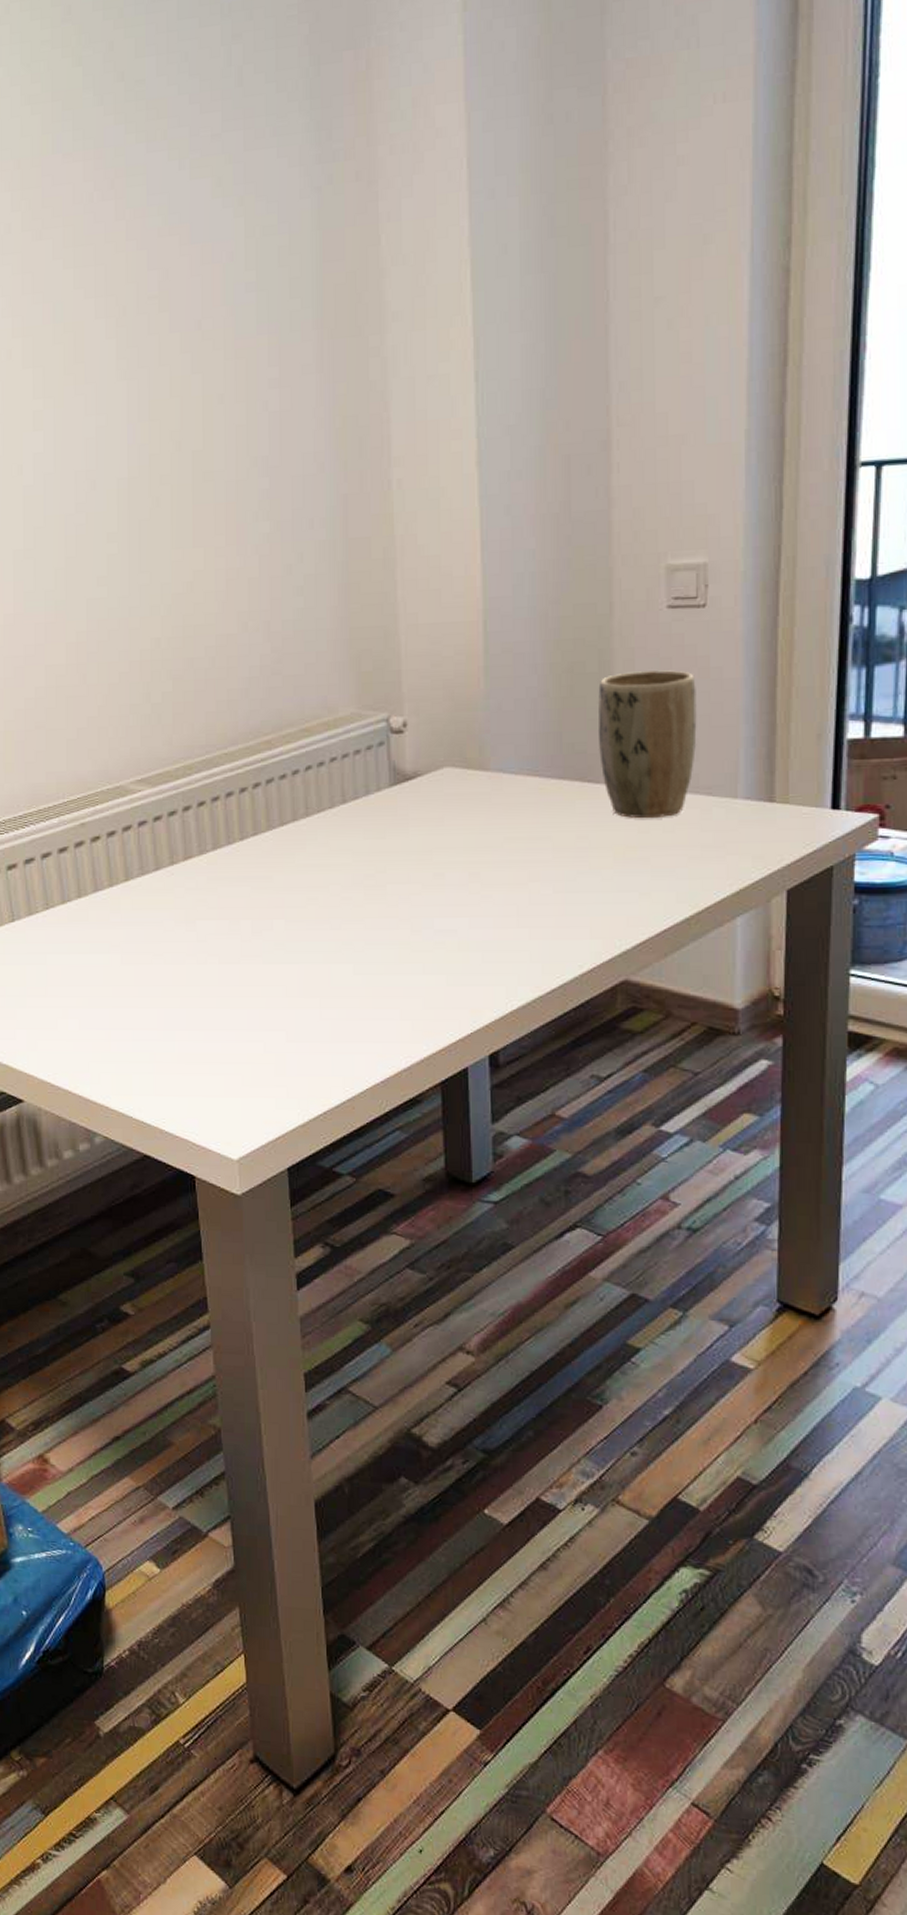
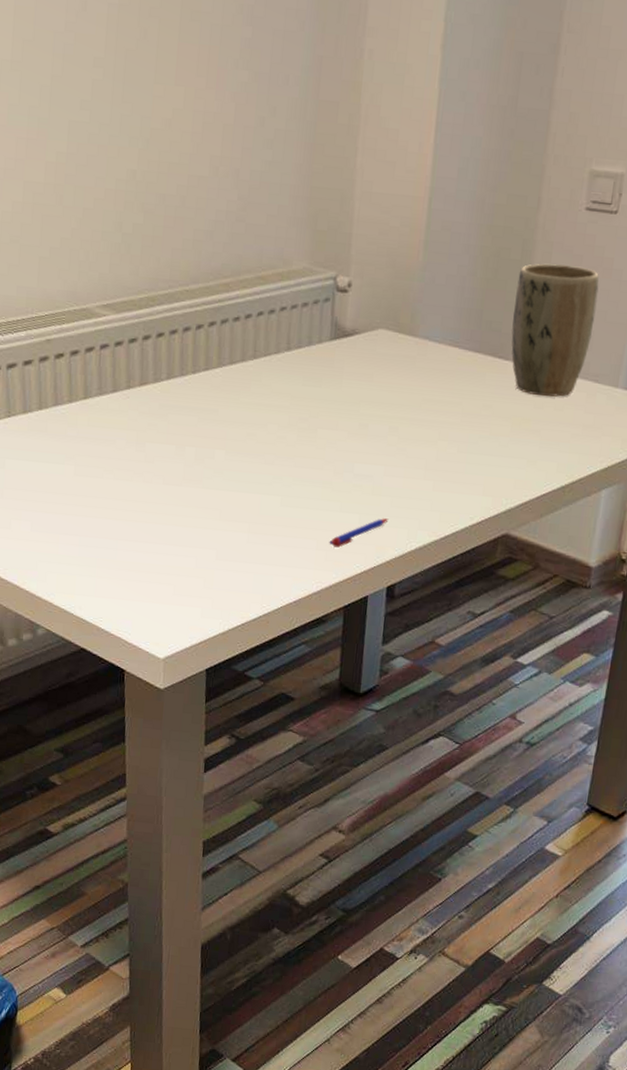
pen: none [414,976,482,1015] -> present [329,518,389,548]

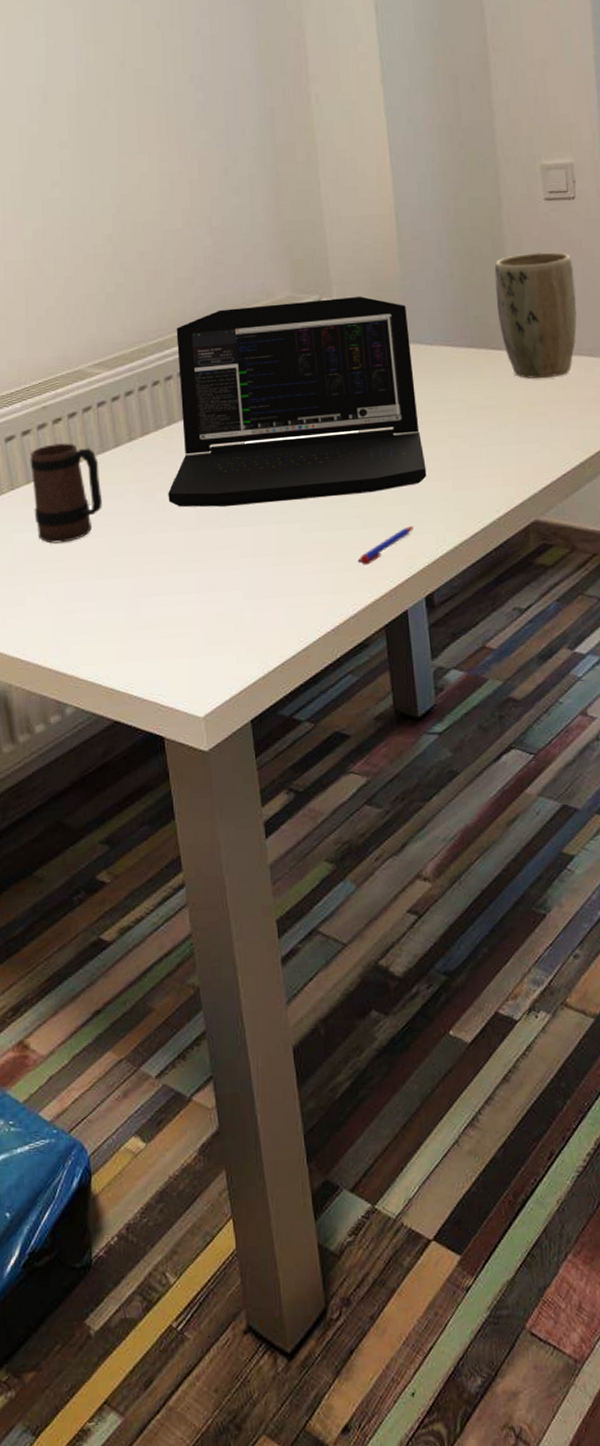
mug: none [27,378,95,477] -> present [30,442,102,544]
laptop: none [157,270,422,480] -> present [168,296,427,508]

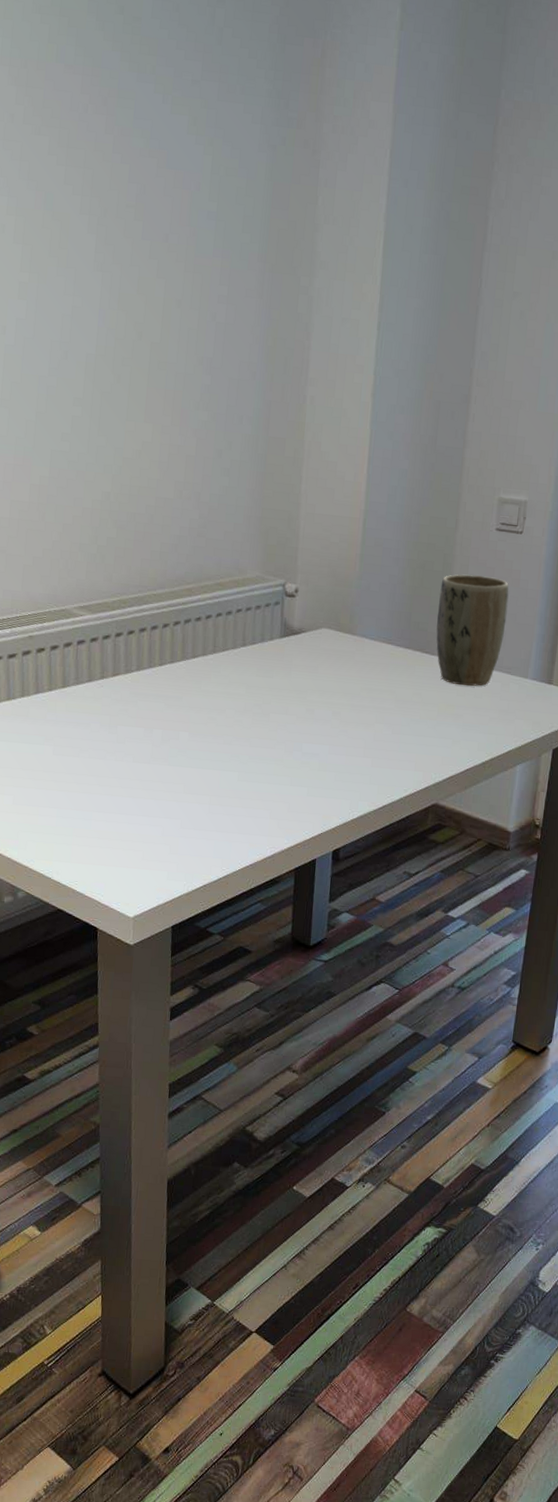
mug: present [30,442,102,544] -> none [11,669,72,756]
laptop: present [168,296,427,508] -> none [128,577,359,758]
pen: present [357,526,414,565] -> none [281,791,333,817]

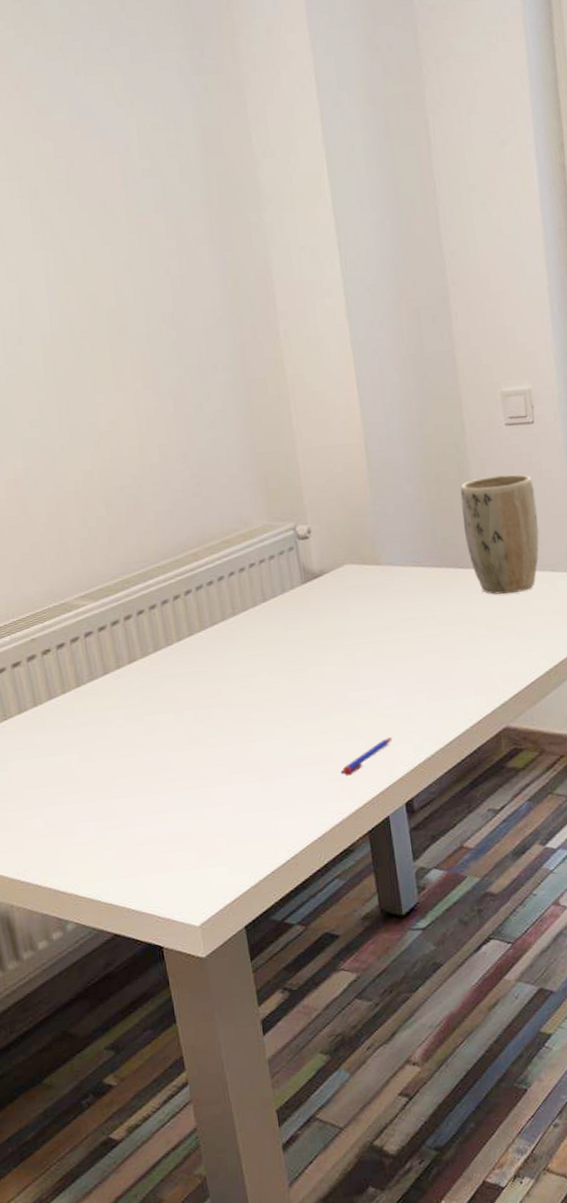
pen: none [281,791,333,817] -> present [340,737,393,776]

